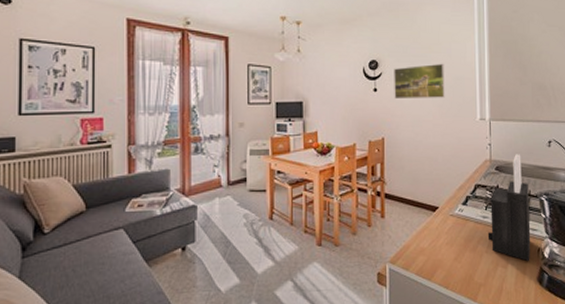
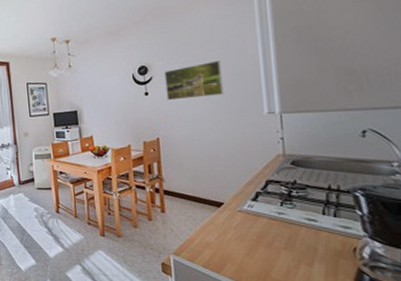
knife block: present [487,154,531,262] -> none [285,147,344,261]

